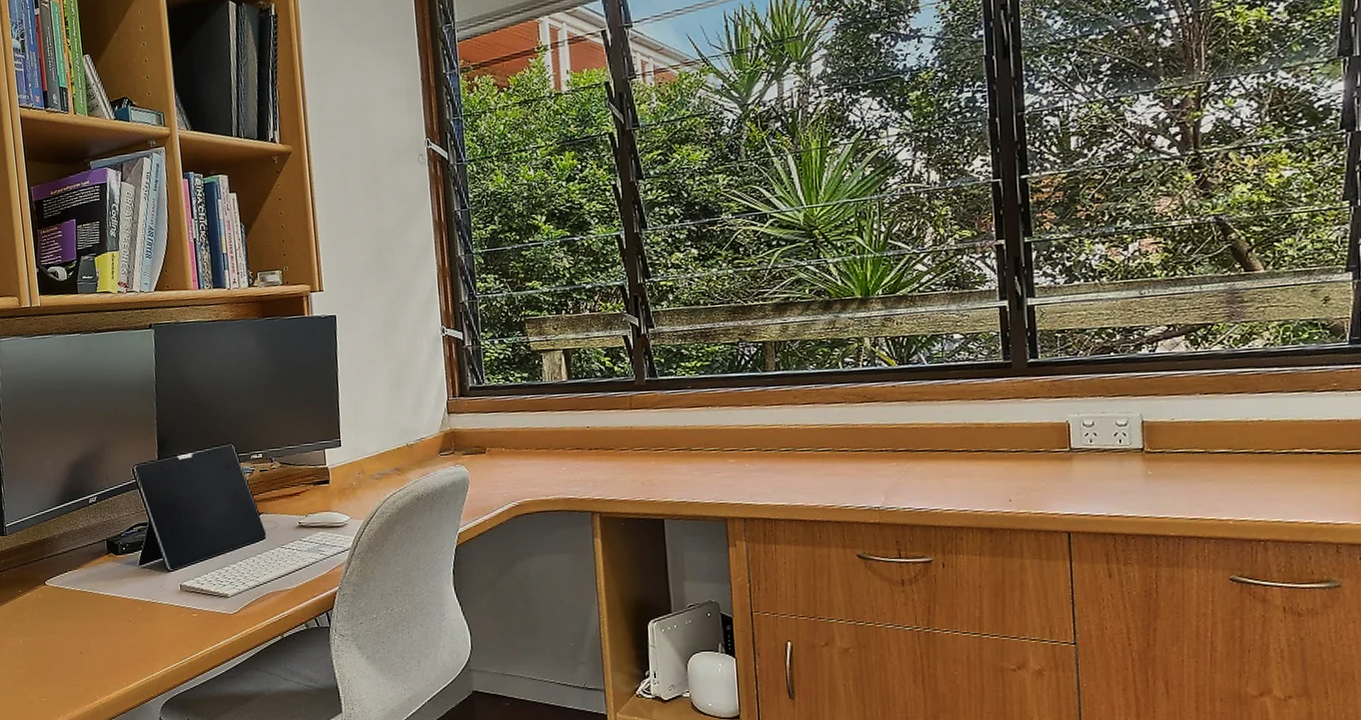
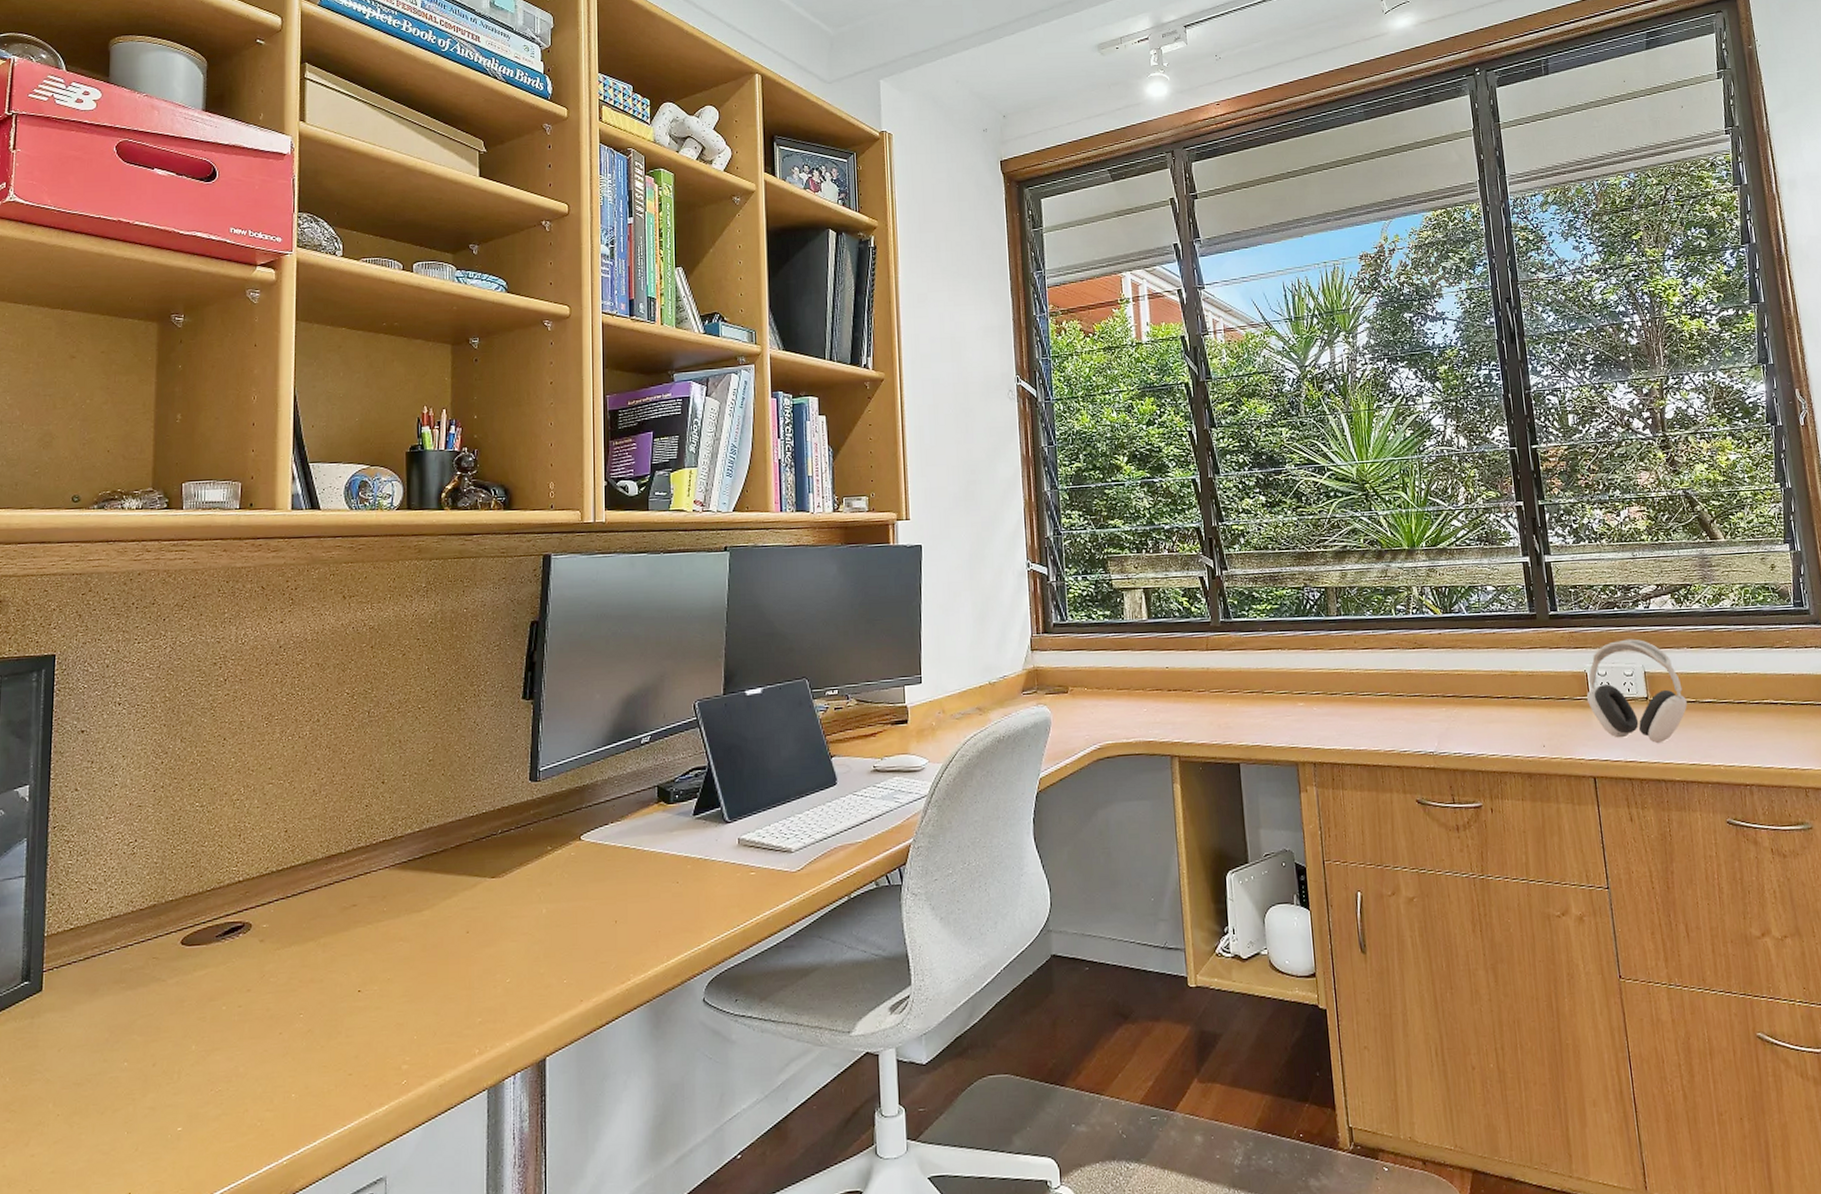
headphones: none [1066,385,1193,497] -> present [1586,639,1687,743]

